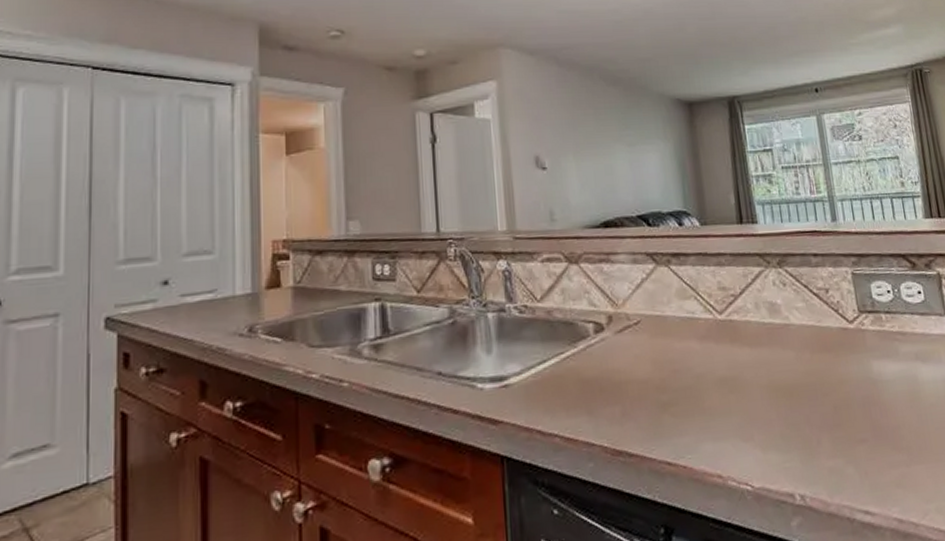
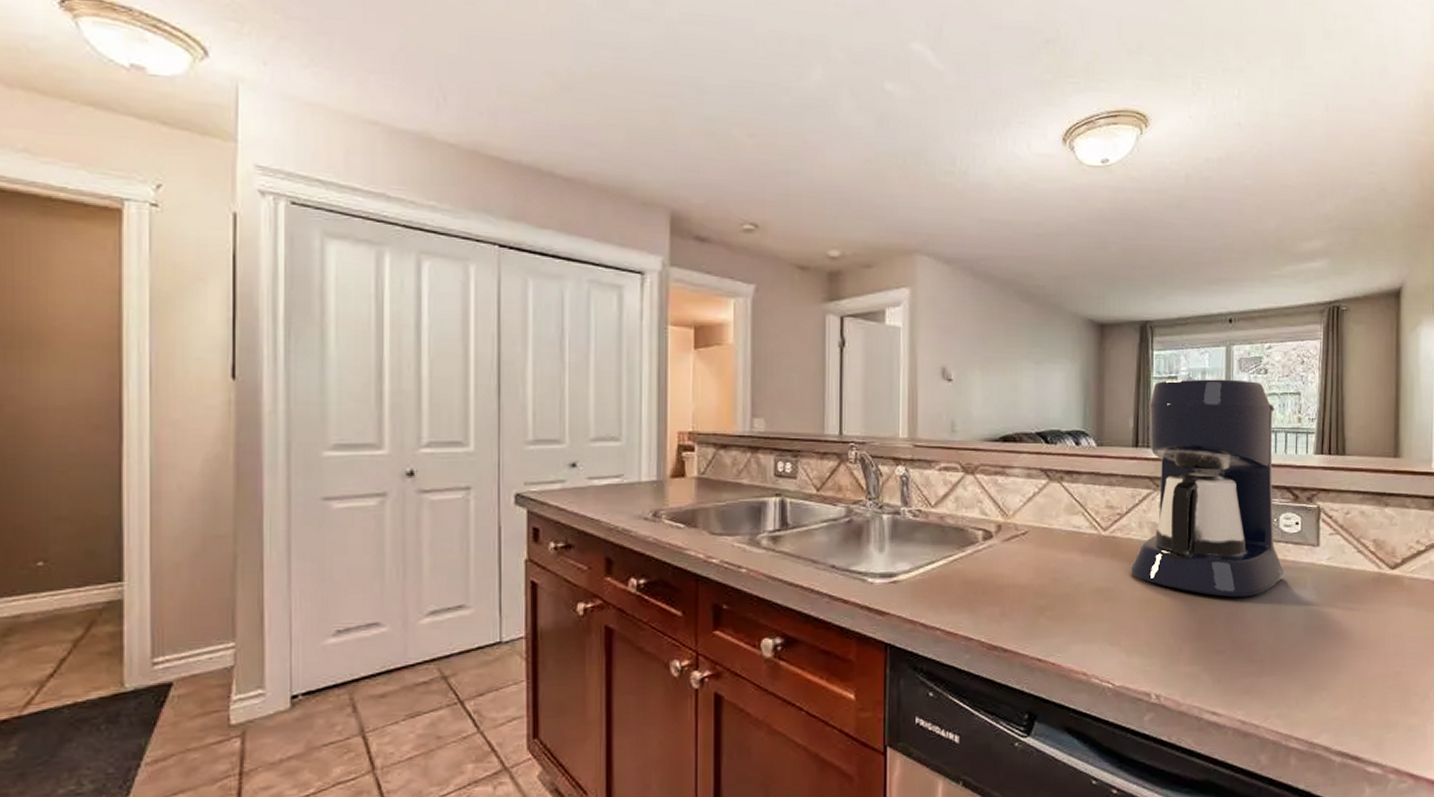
coffee maker: none [747,147,916,378] -> present [1130,379,1284,598]

